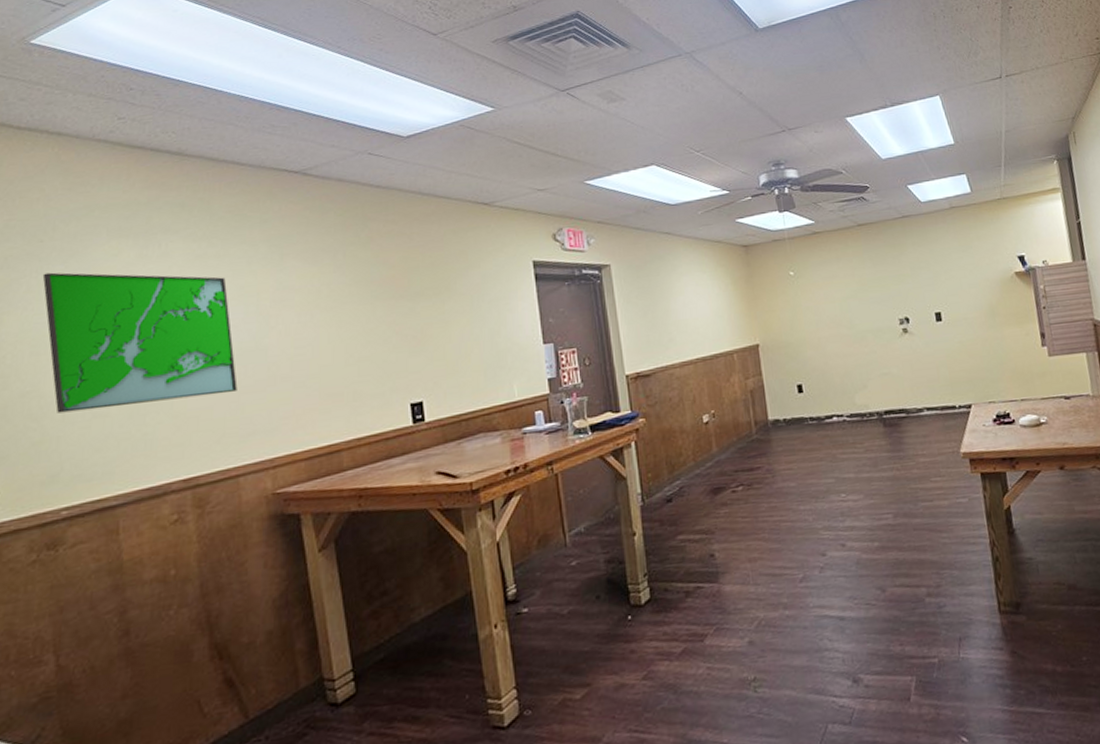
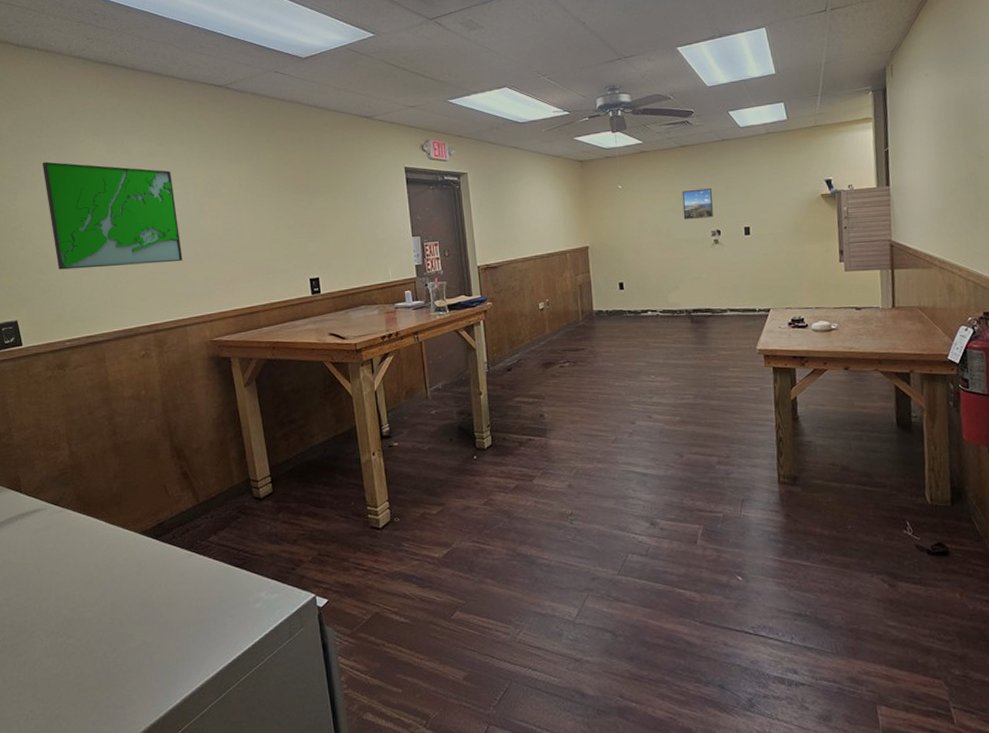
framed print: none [862,270,900,308] -> present [682,188,713,220]

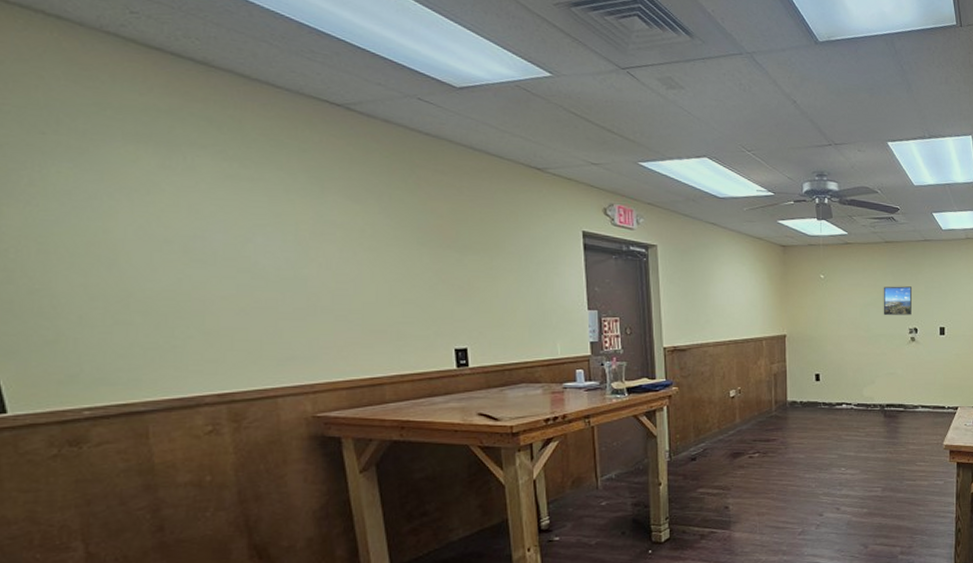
map: present [42,161,183,270] -> none [47,168,275,317]

